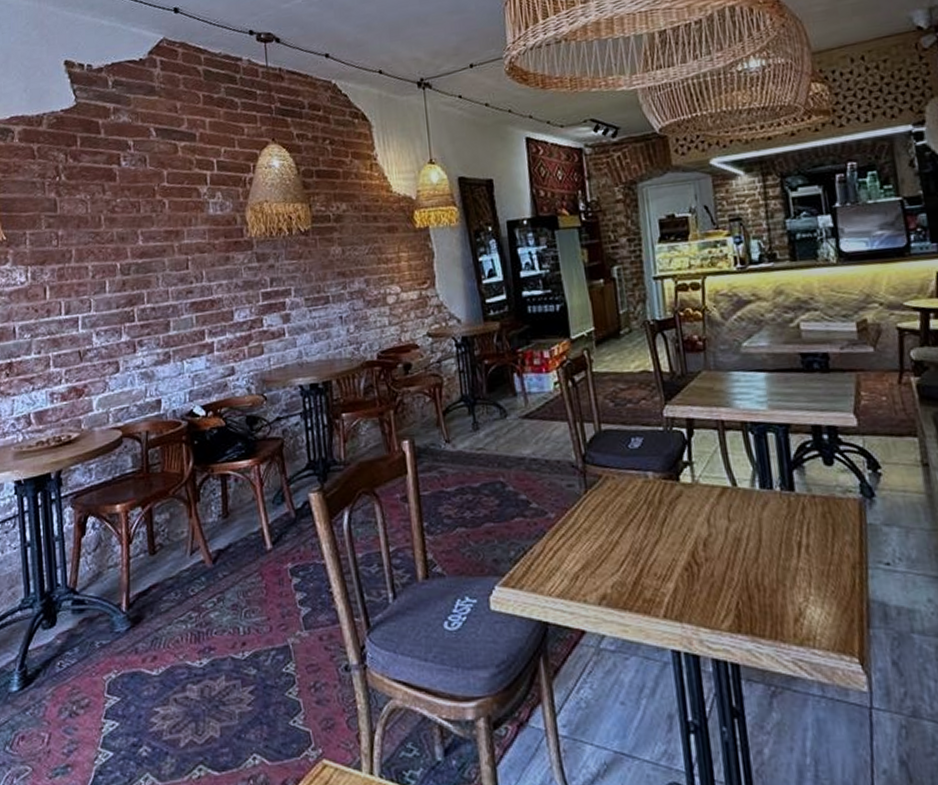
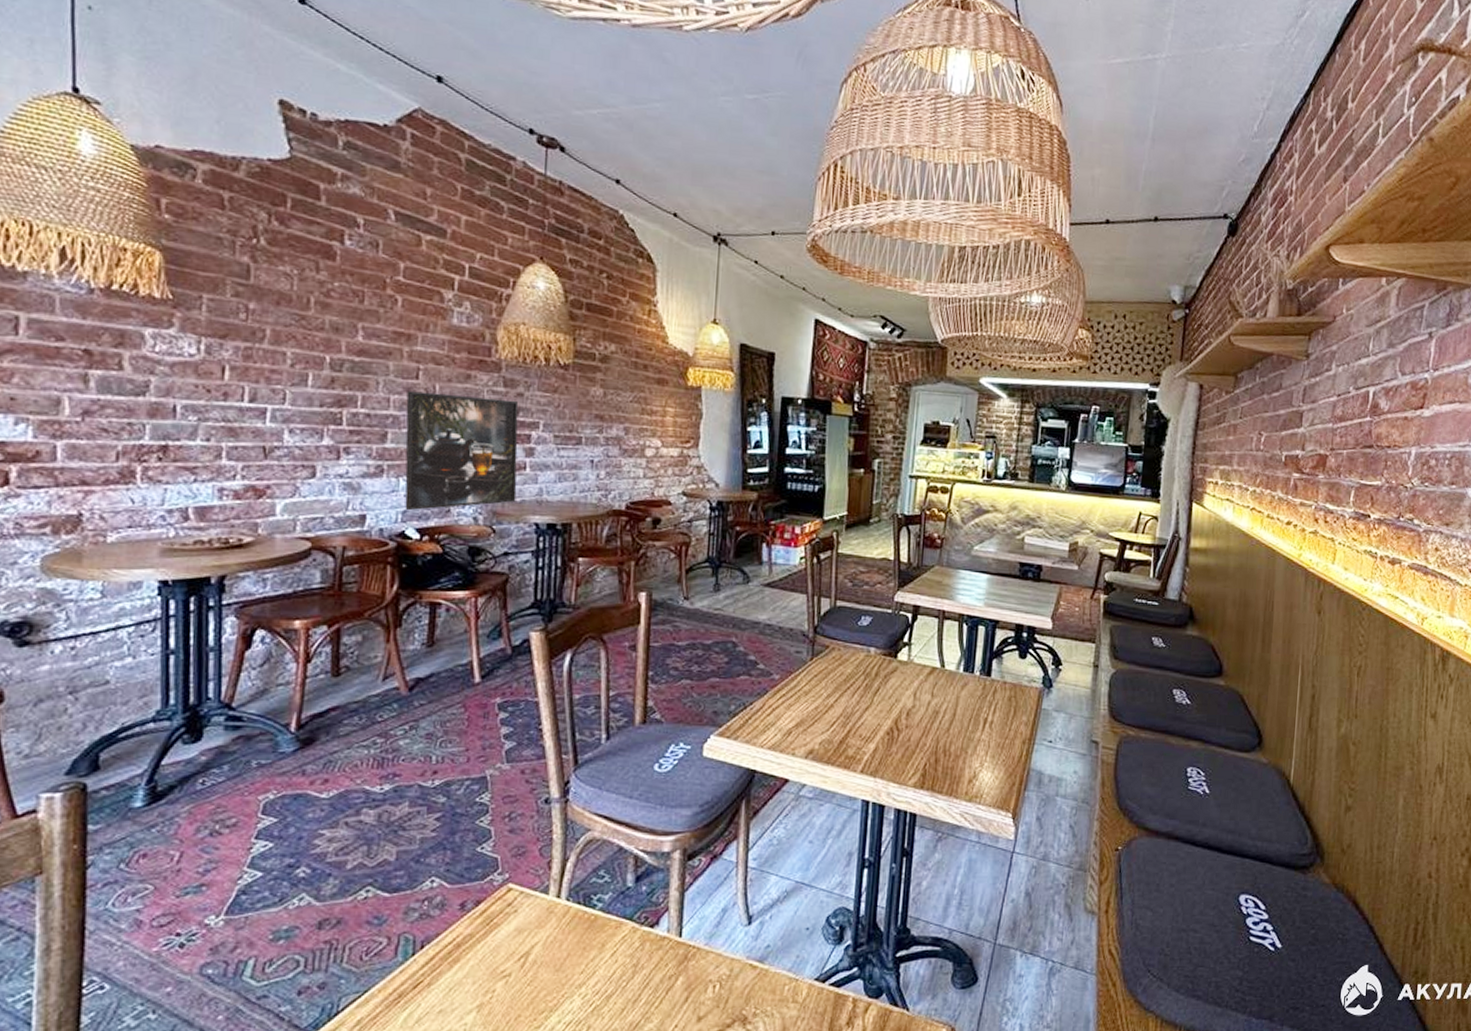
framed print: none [181,272,281,391] -> present [405,391,519,511]

